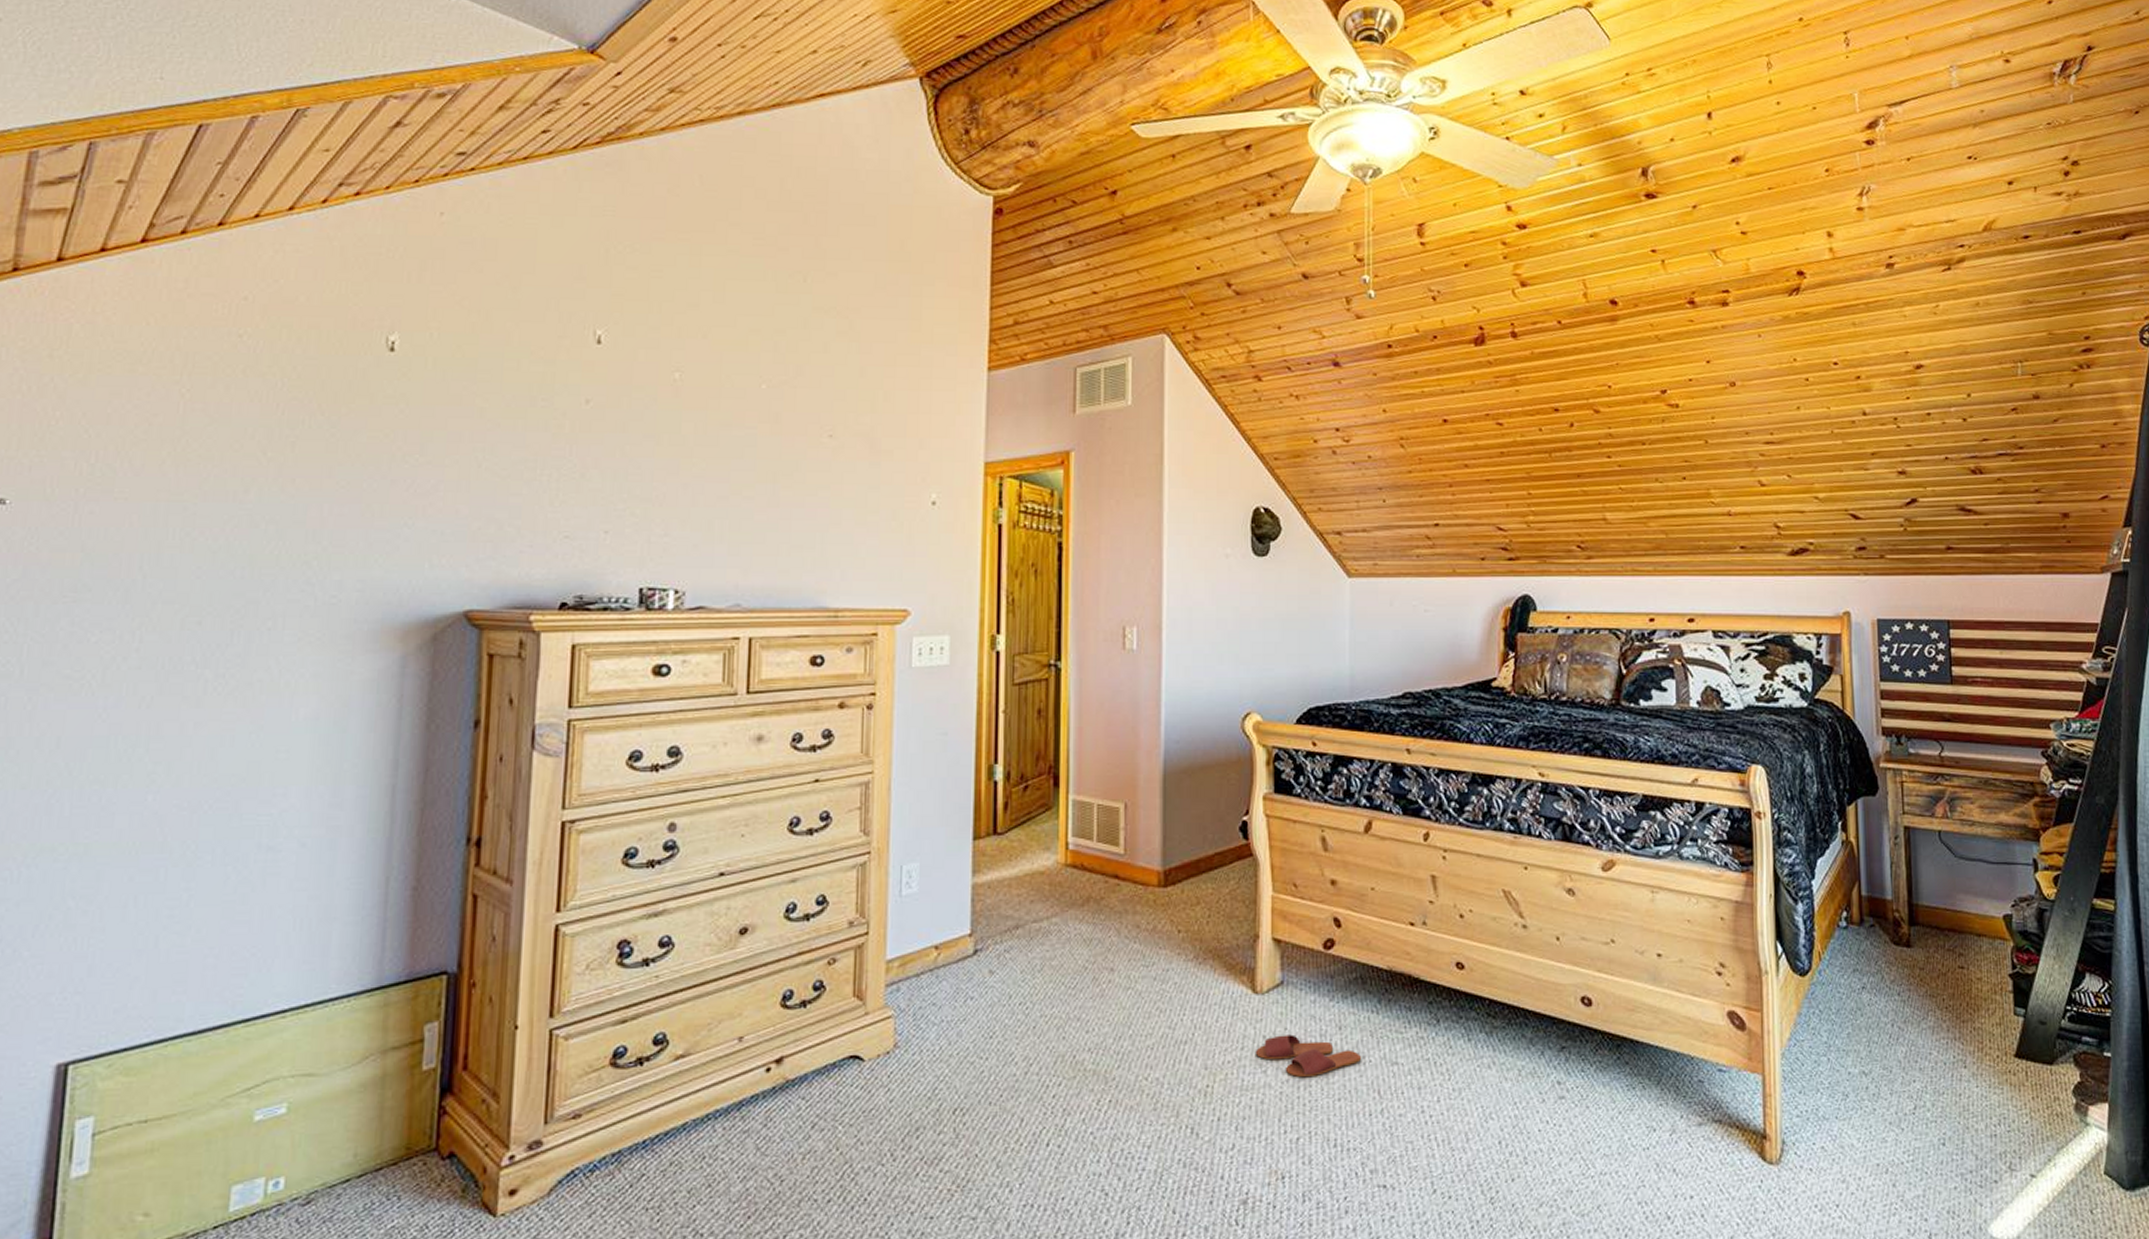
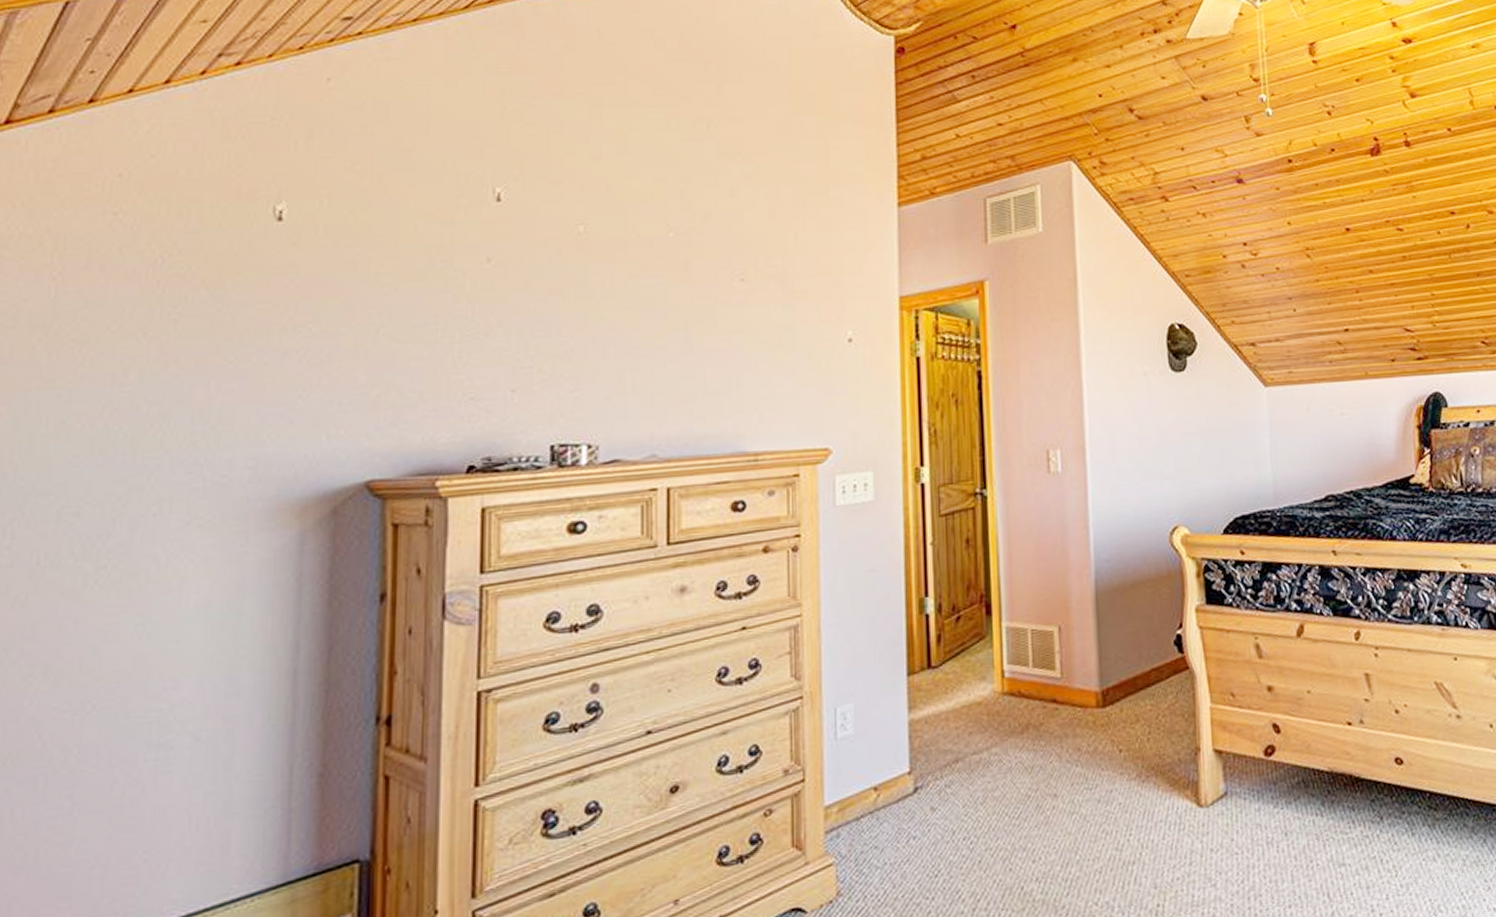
slippers: present [1256,1034,1362,1078] -> none [1204,845,1310,888]

